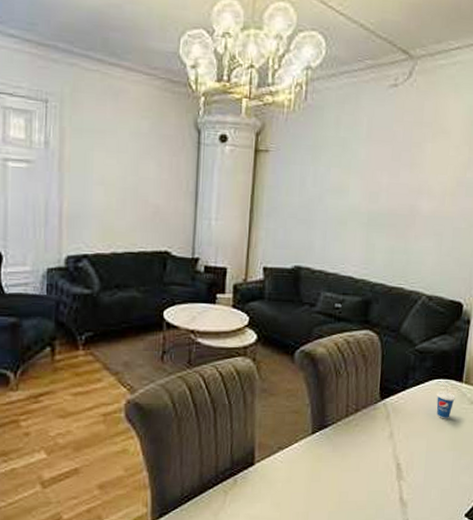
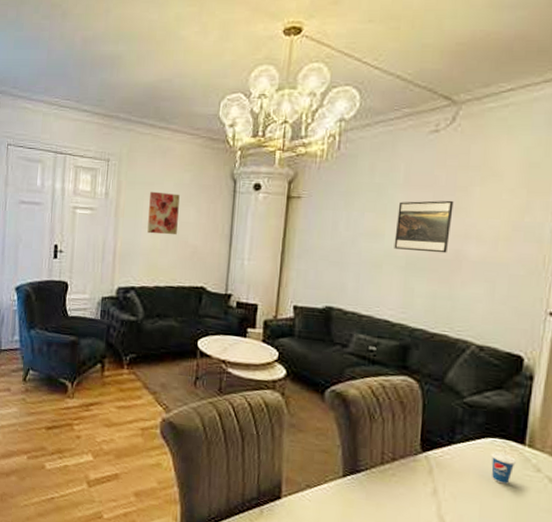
wall art: none [100,141,137,193] -> present [147,191,180,235]
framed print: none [357,156,410,209] -> present [394,200,454,254]

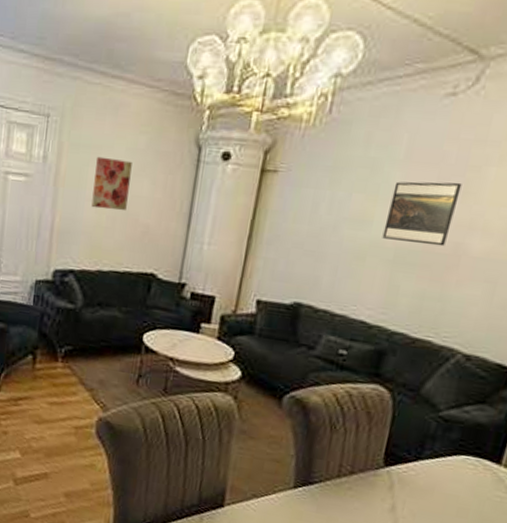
cup: present [491,442,516,485] -> none [458,460,488,505]

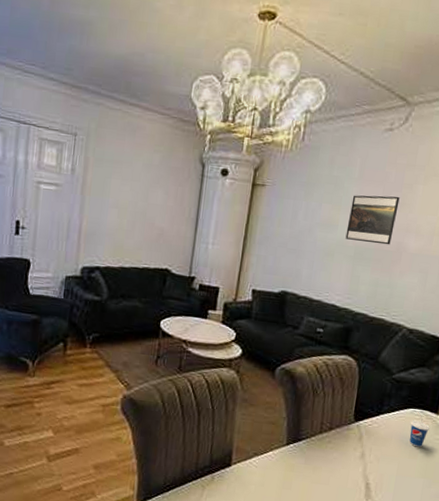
wall art: present [91,156,132,211] -> none [114,170,148,217]
cup: none [458,460,488,505] -> present [409,412,430,448]

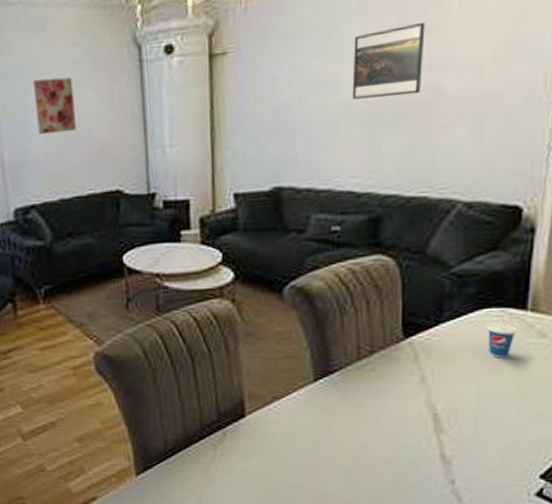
wall art: none [114,170,148,217] -> present [33,77,76,135]

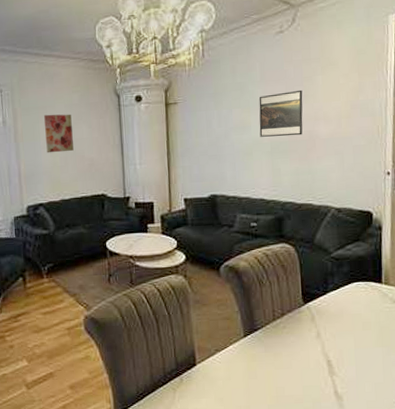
cup: present [486,312,517,358] -> none [357,284,377,318]

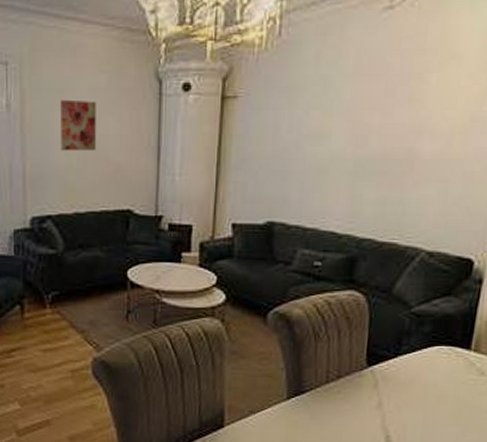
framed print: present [259,89,303,137] -> none [341,90,408,153]

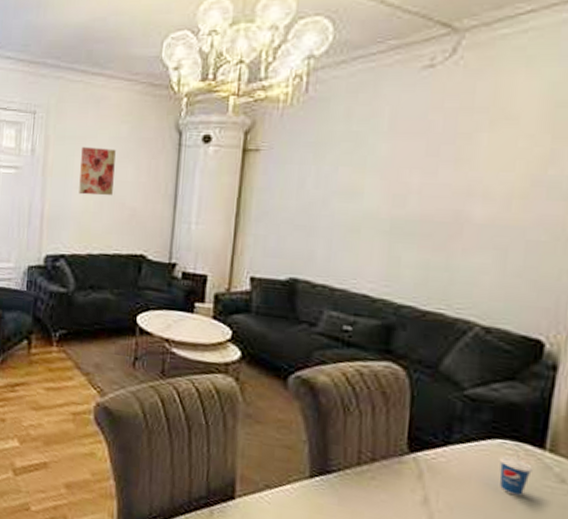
cup: none [436,349,461,391] -> present [499,444,533,497]

